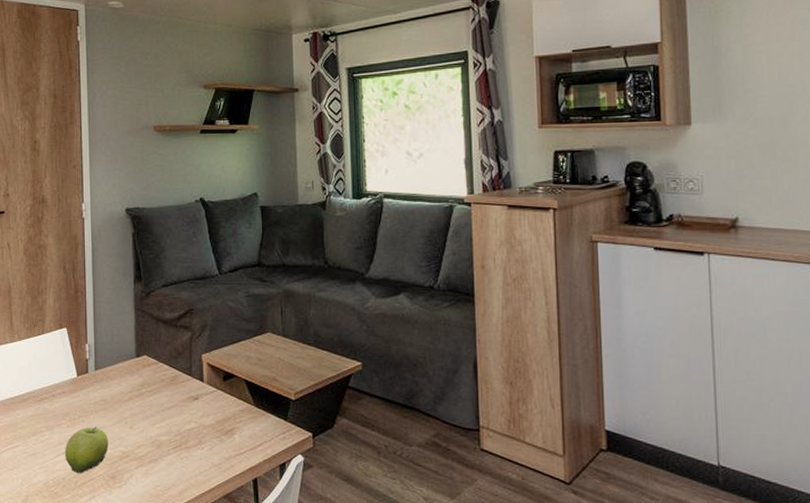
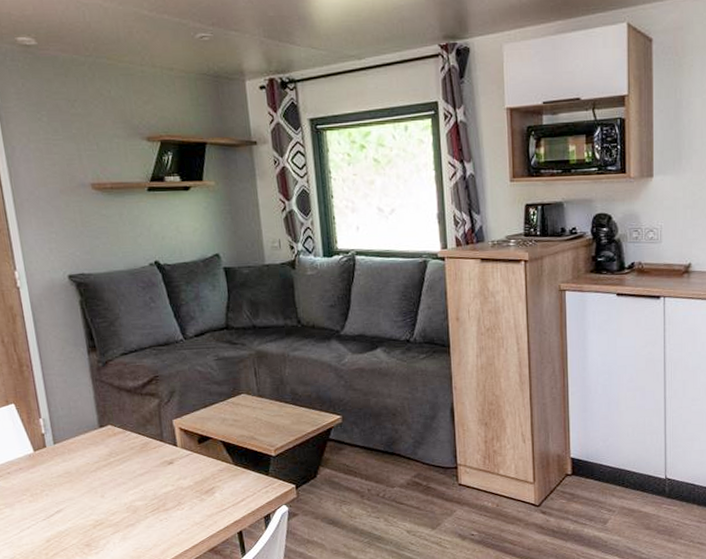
fruit: present [65,426,108,473] -> none [29,499,79,545]

